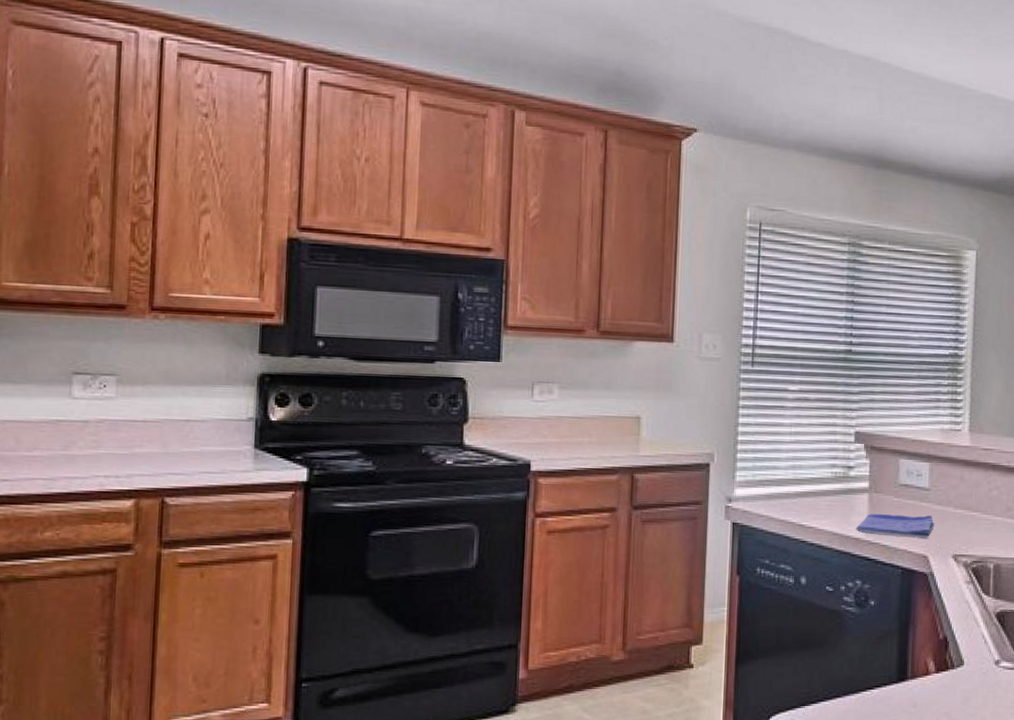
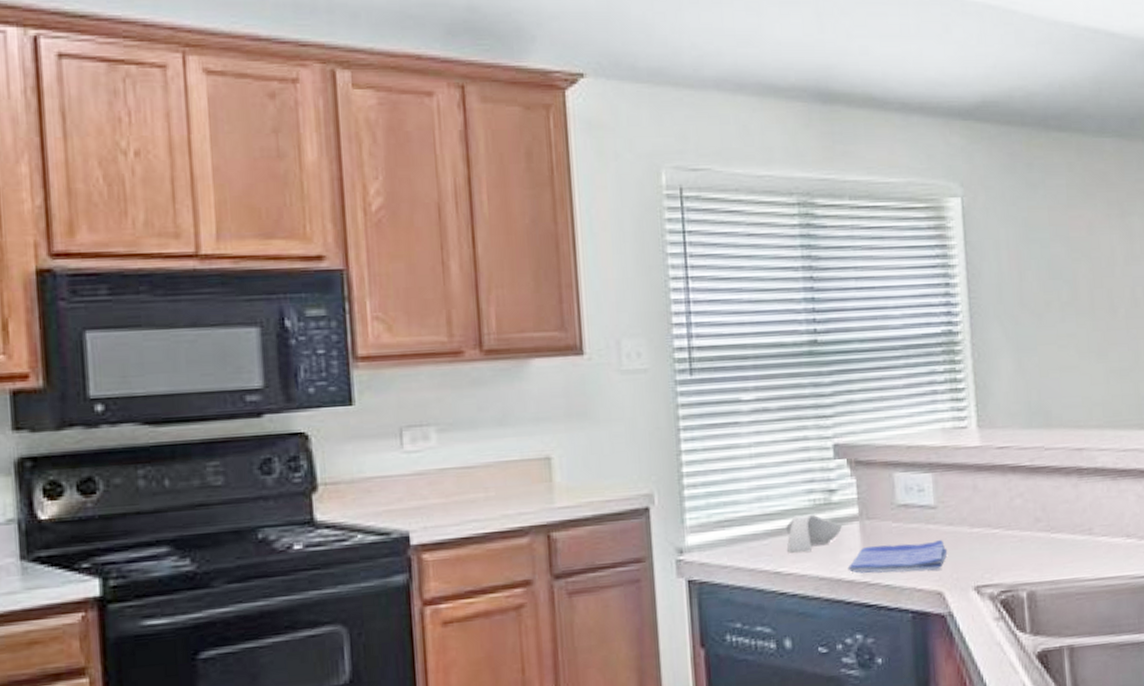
spoon rest: none [811,483,856,513] -> present [786,514,843,554]

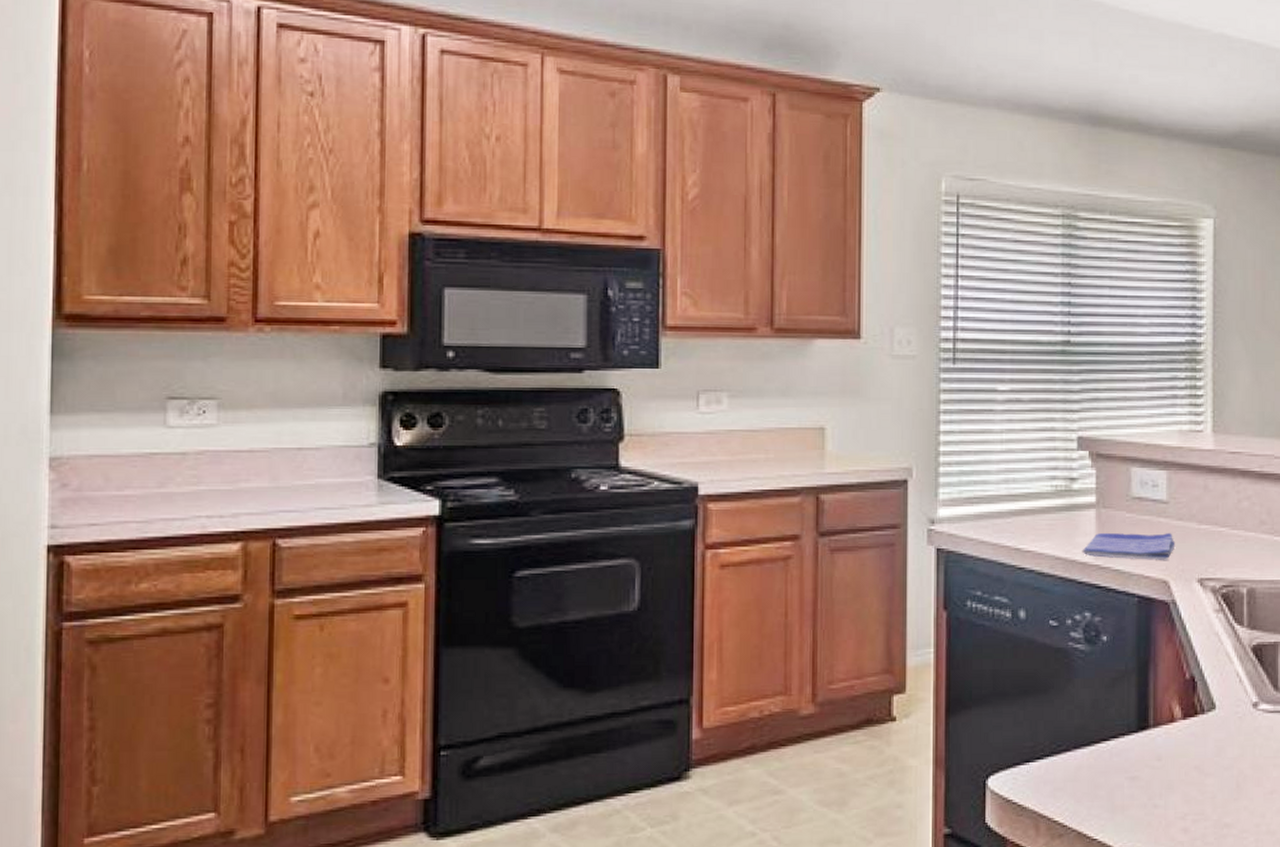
spoon rest: present [786,514,843,554] -> none [1028,499,1081,534]

